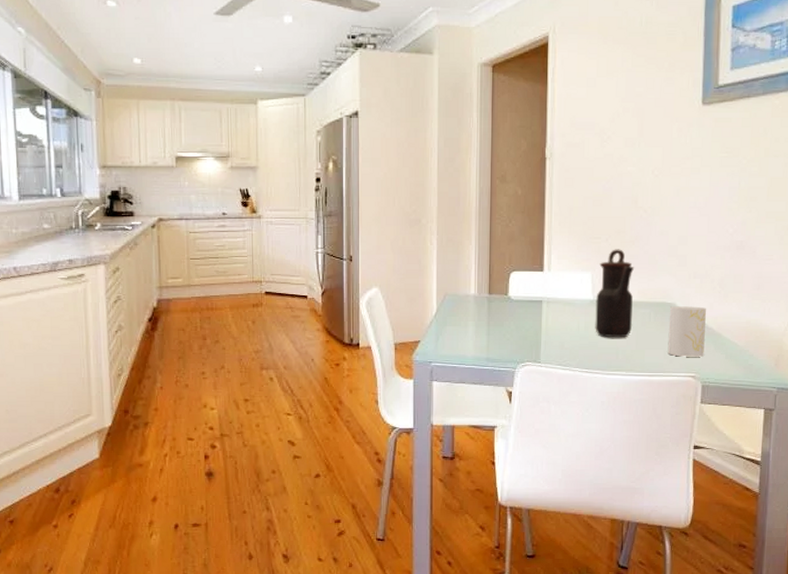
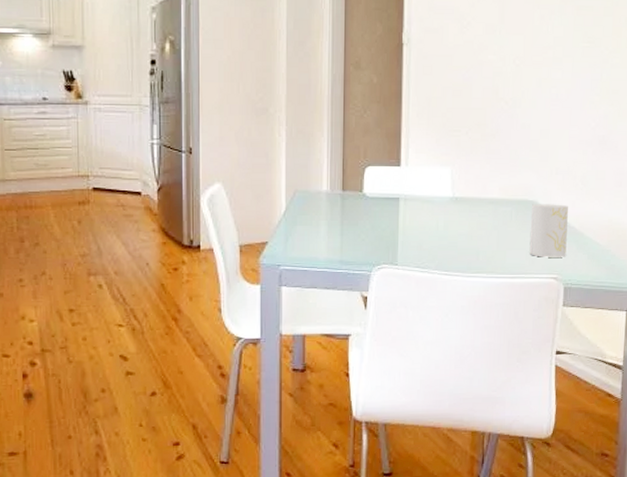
teapot: present [595,249,635,338] -> none [454,143,496,238]

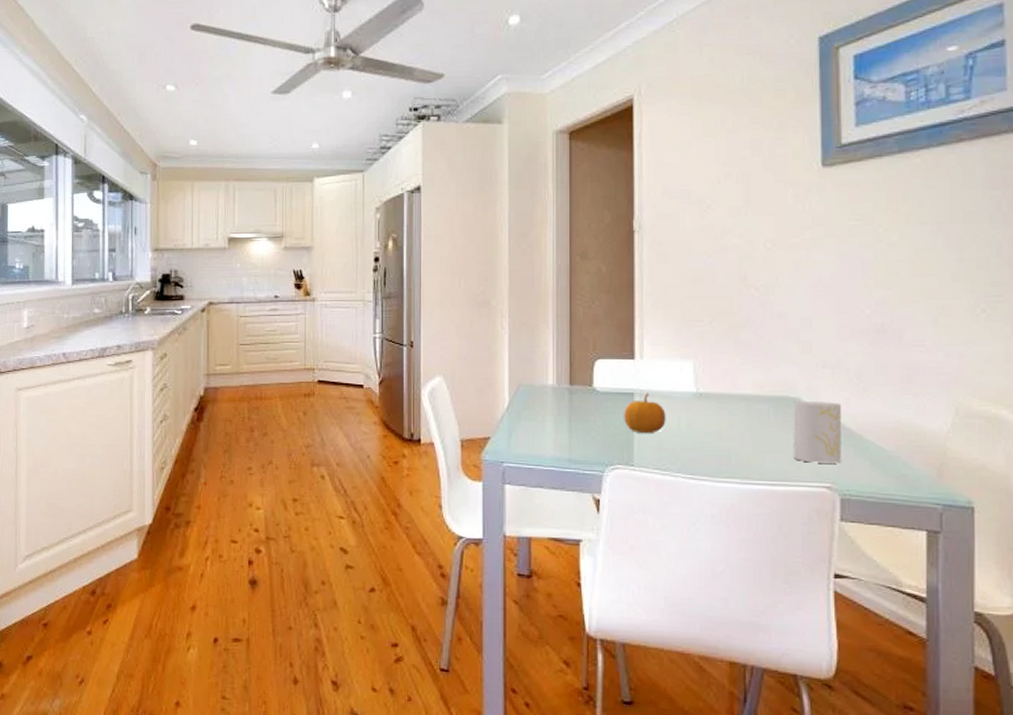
fruit: none [390,197,426,234] -> present [624,393,666,433]

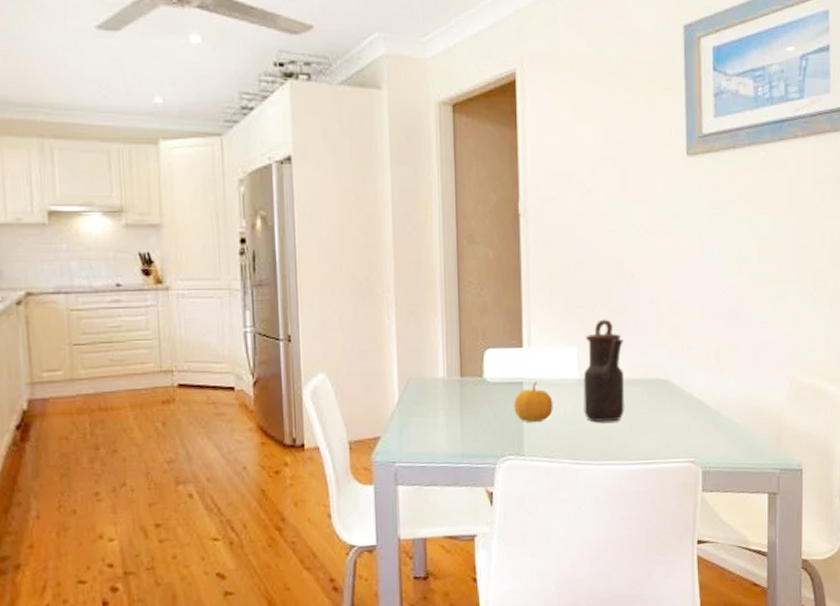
teapot: none [700,333,747,439] -> present [583,319,625,422]
cup: present [793,401,841,463] -> none [664,382,703,440]

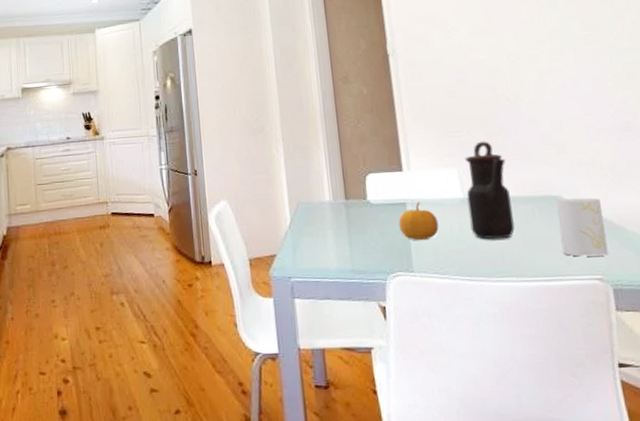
cup: none [664,382,703,440] -> present [556,197,608,257]

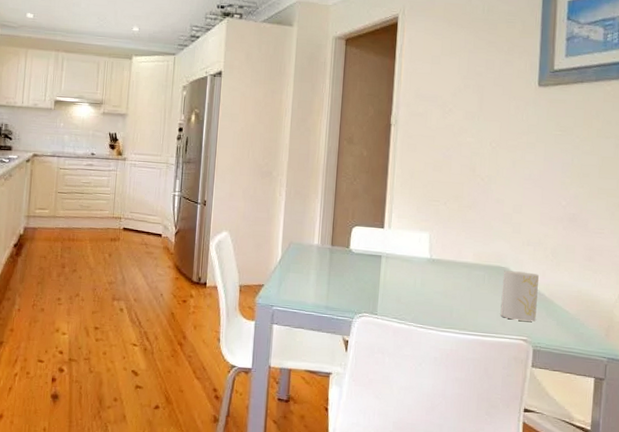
fruit: present [398,202,439,240] -> none [372,256,405,289]
teapot: present [464,141,515,240] -> none [431,212,471,297]

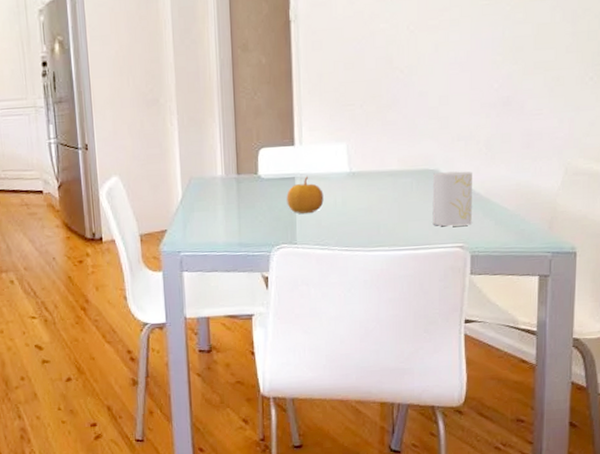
fruit: none [372,256,405,289] -> present [287,176,324,214]

